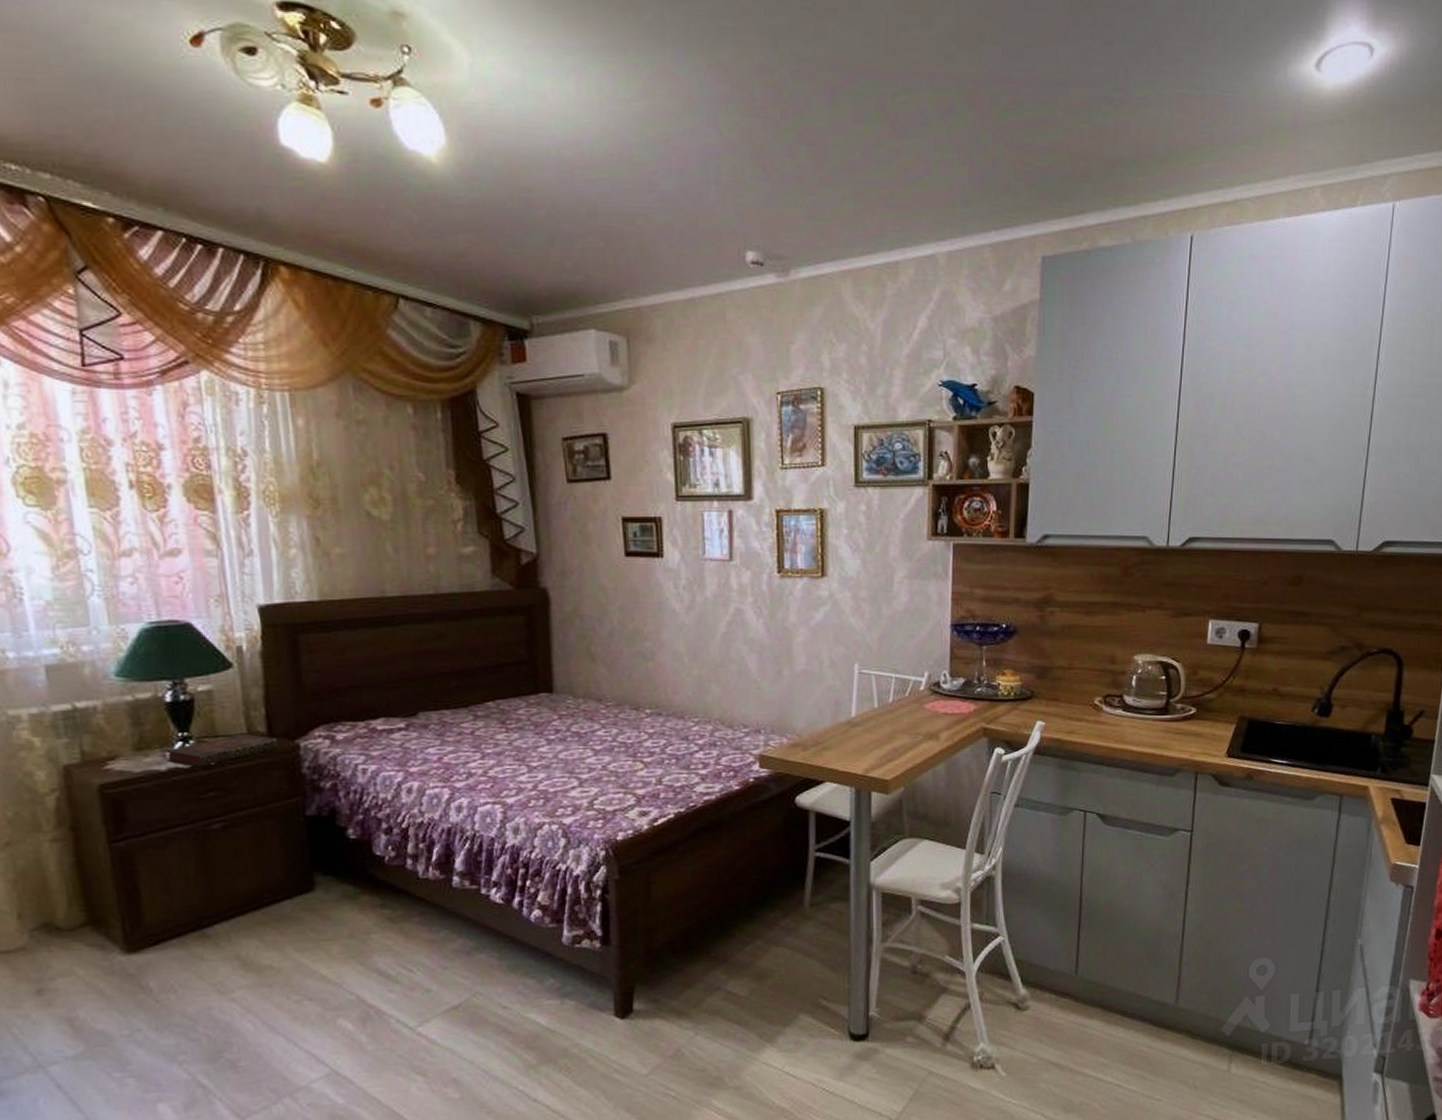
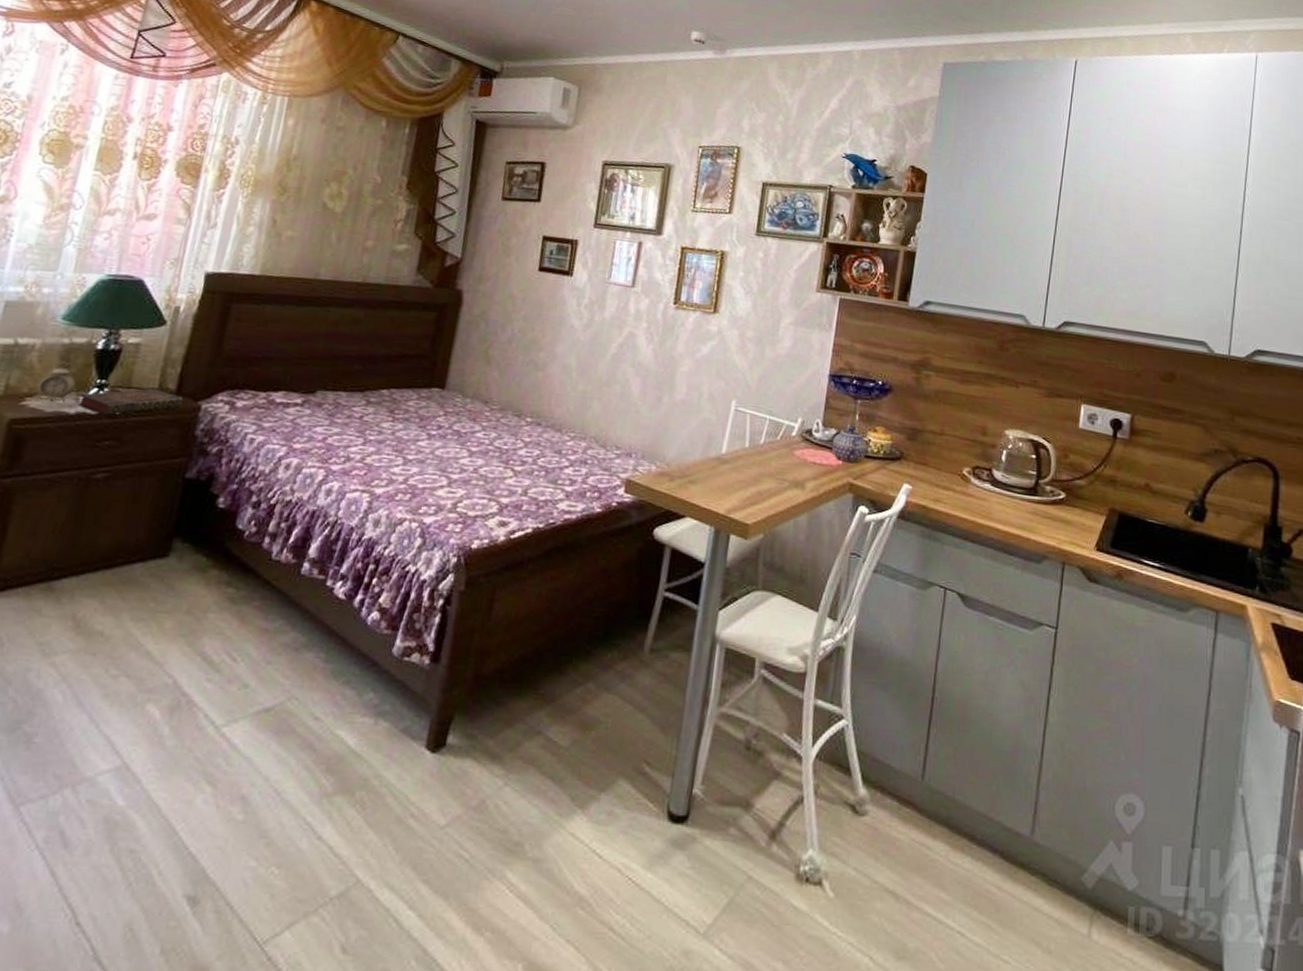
alarm clock: none [116,719,158,762] -> present [37,361,76,401]
teapot: none [961,671,997,709] -> present [831,425,867,464]

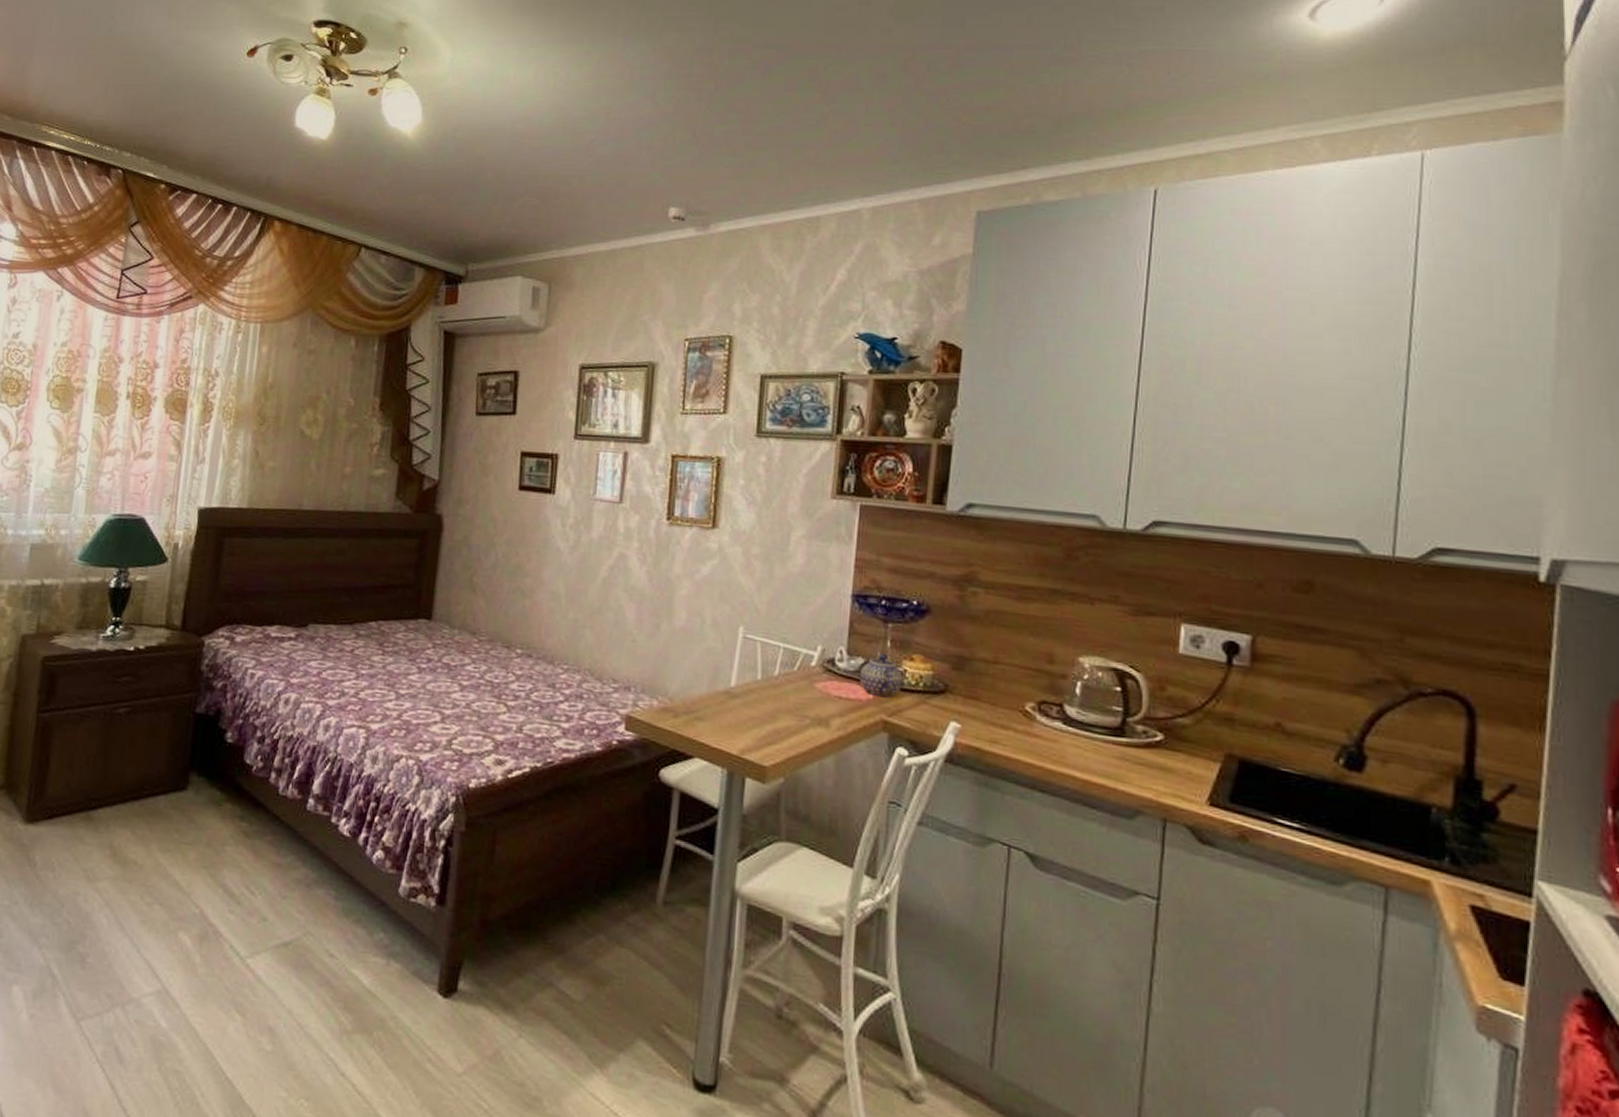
alarm clock: present [37,361,76,401] -> none [64,600,95,639]
book: present [77,388,184,416] -> none [98,624,188,653]

